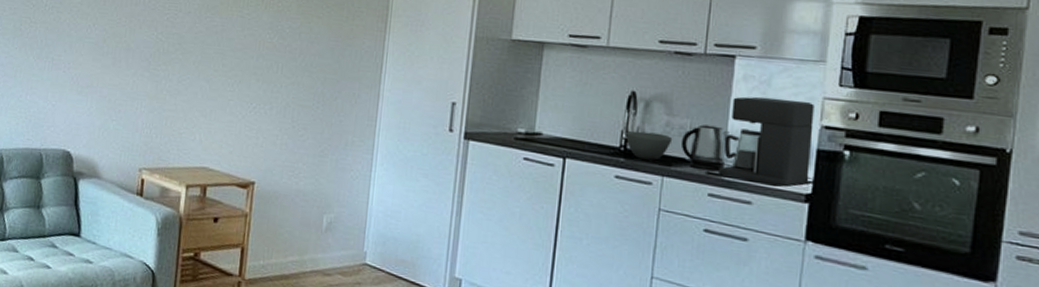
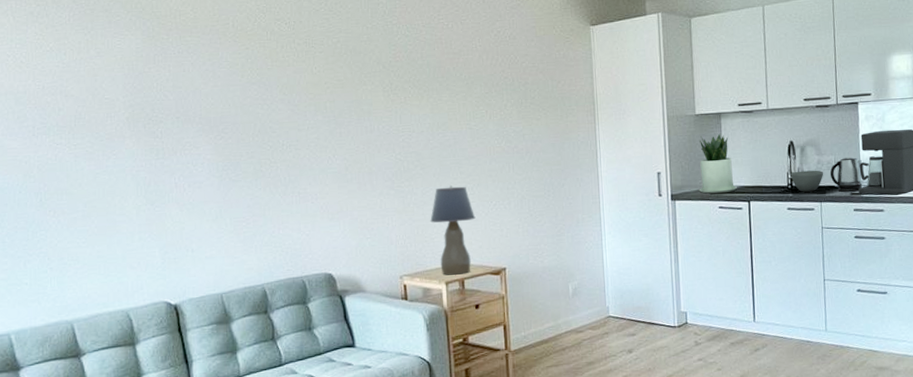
table lamp: none [181,76,231,180] -> present [430,184,476,275]
planter: none [501,67,551,143] -> present [699,134,737,195]

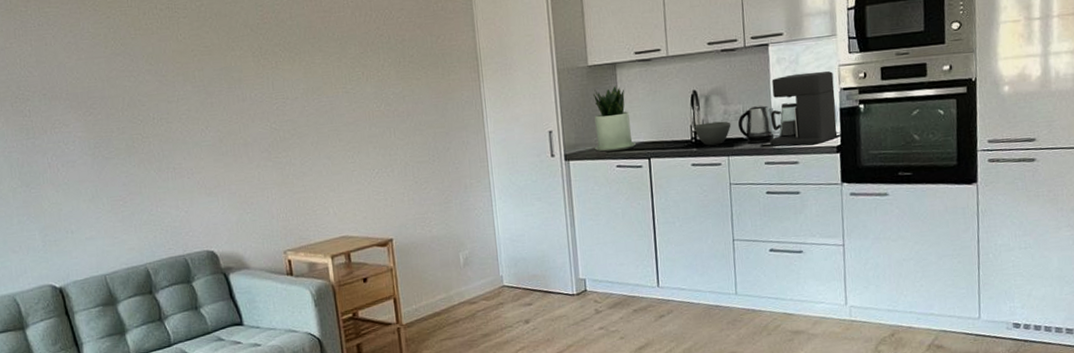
table lamp: present [430,184,476,275] -> none [311,153,358,249]

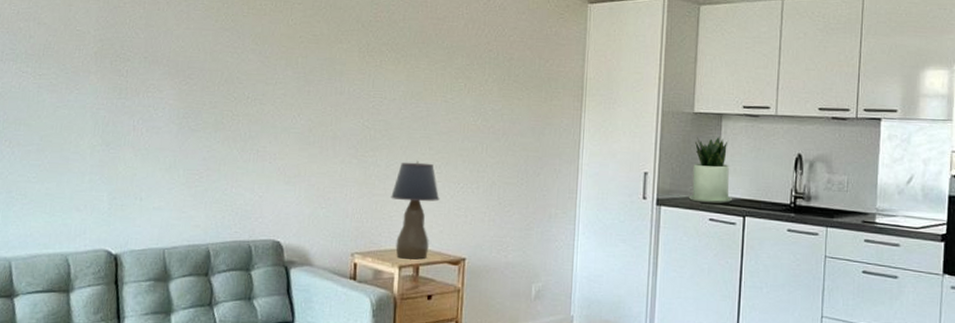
table lamp: none [311,153,358,249] -> present [391,160,440,260]
bowl: present [694,121,731,146] -> none [795,188,834,214]
kettle: present [737,105,775,145] -> none [840,180,879,220]
coffee maker: present [770,71,838,146] -> none [872,153,945,230]

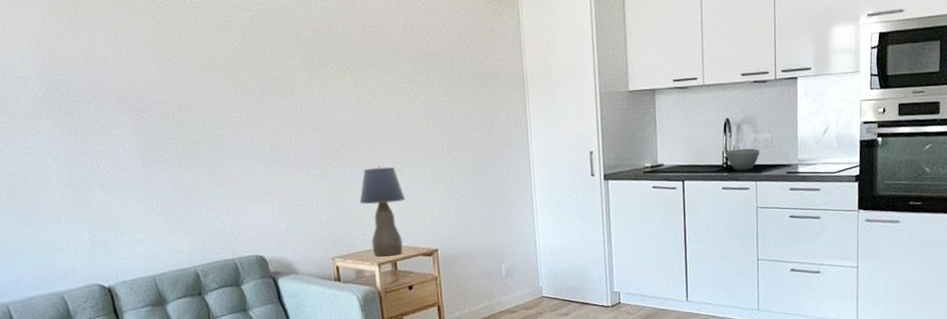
planter: present [688,137,732,205] -> none [632,111,671,174]
bowl: none [795,188,834,214] -> present [726,148,760,171]

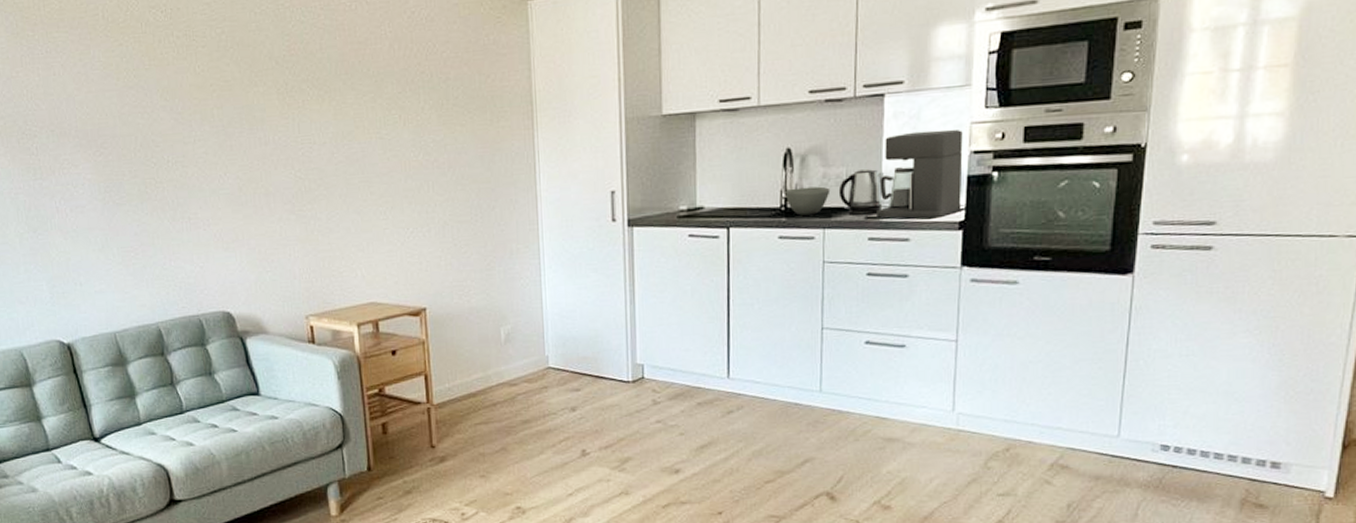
table lamp: present [359,165,406,257] -> none [337,208,390,316]
kettle: none [766,135,799,171] -> present [838,169,884,216]
coffee maker: none [795,105,857,174] -> present [877,129,963,219]

